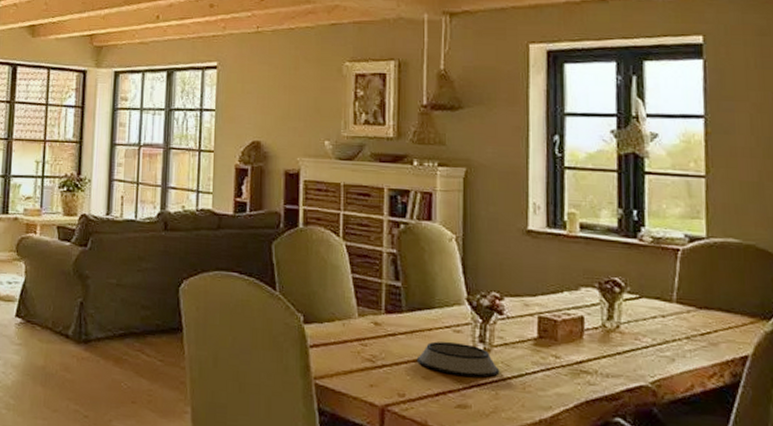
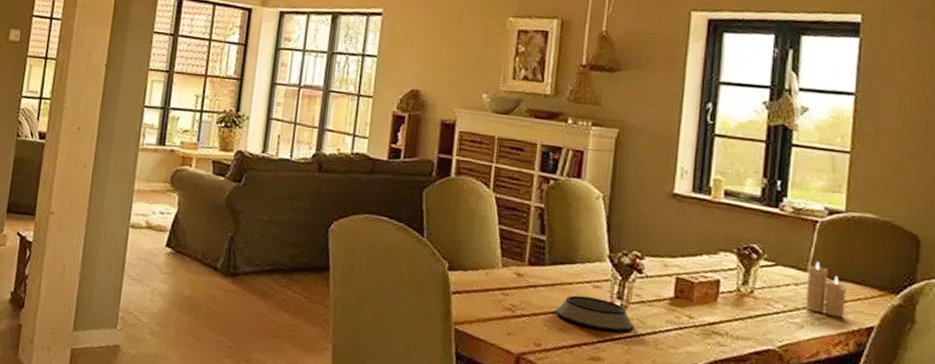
candle: none [673,291,716,348] -> present [805,261,846,318]

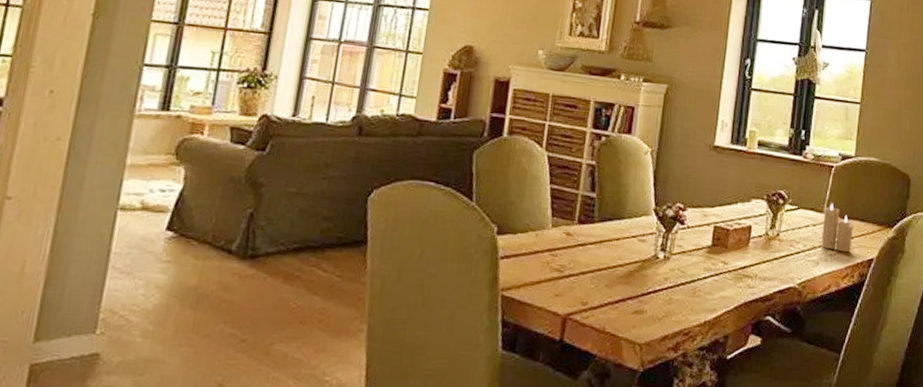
bowl: present [555,295,634,333] -> none [603,251,676,284]

